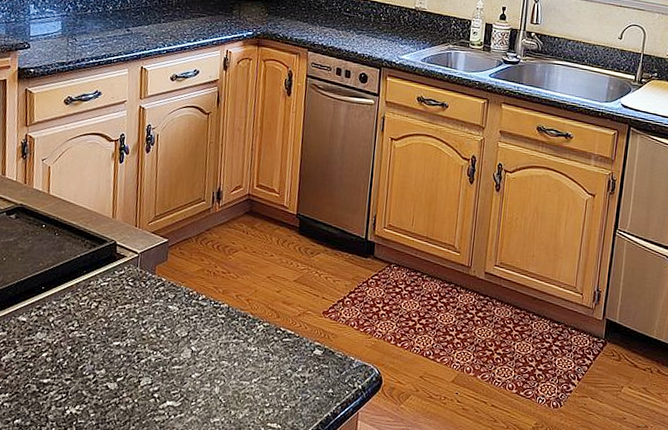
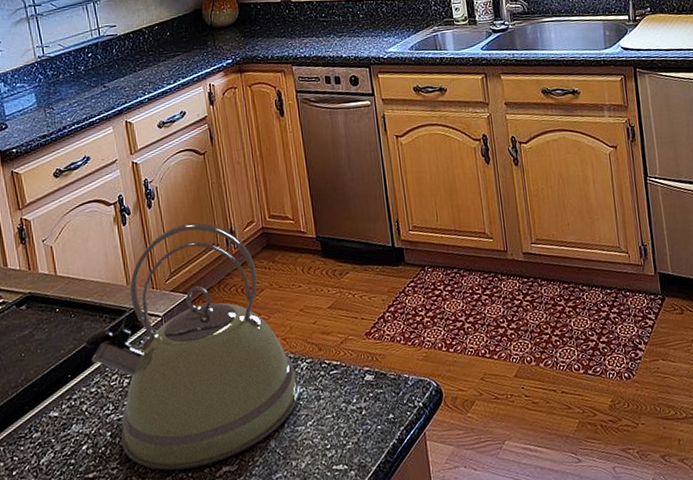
kettle: none [62,174,253,396] -> present [84,222,300,471]

